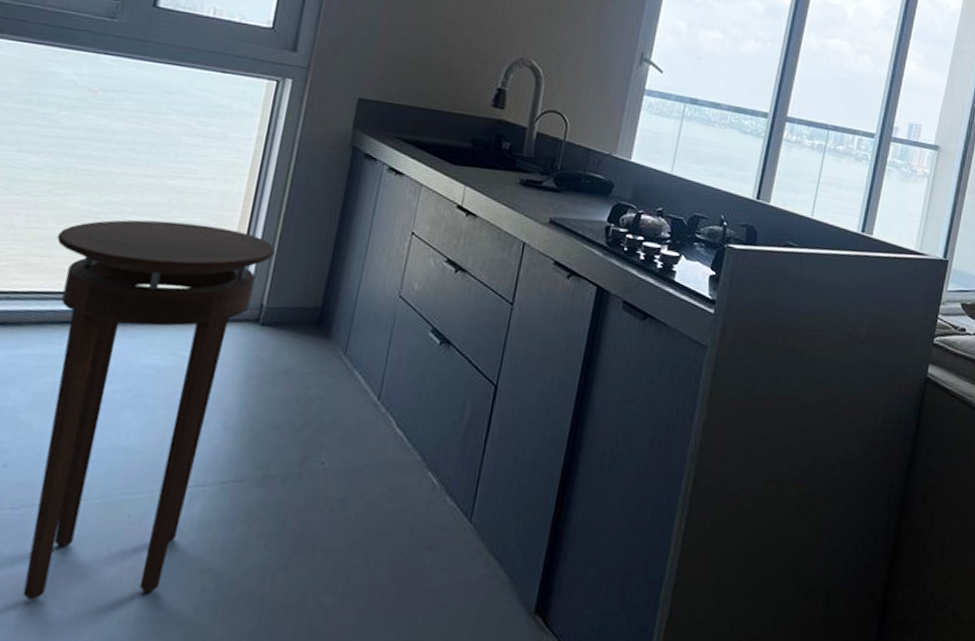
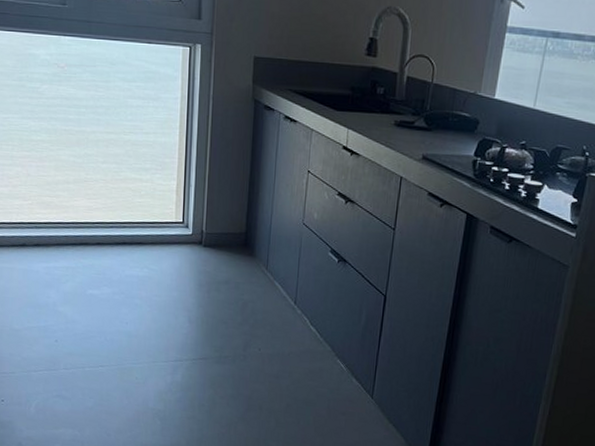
stool: present [23,219,275,600] -> none [58,167,206,429]

